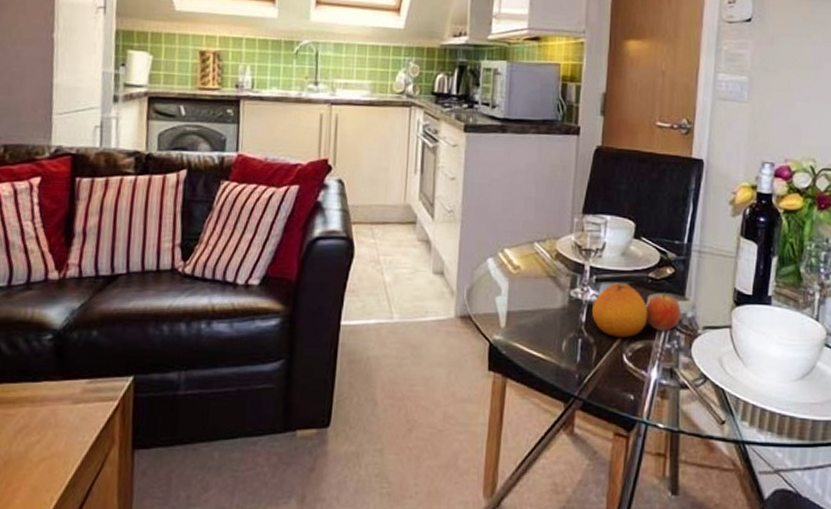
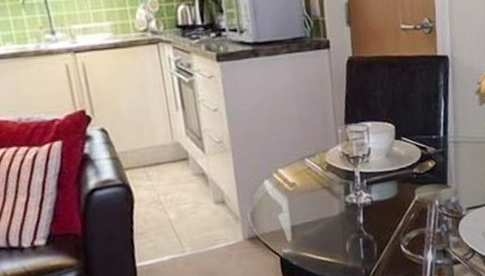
fruit: present [591,282,648,338] -> none [367,182,418,232]
fruit: present [646,291,681,332] -> none [414,183,446,219]

